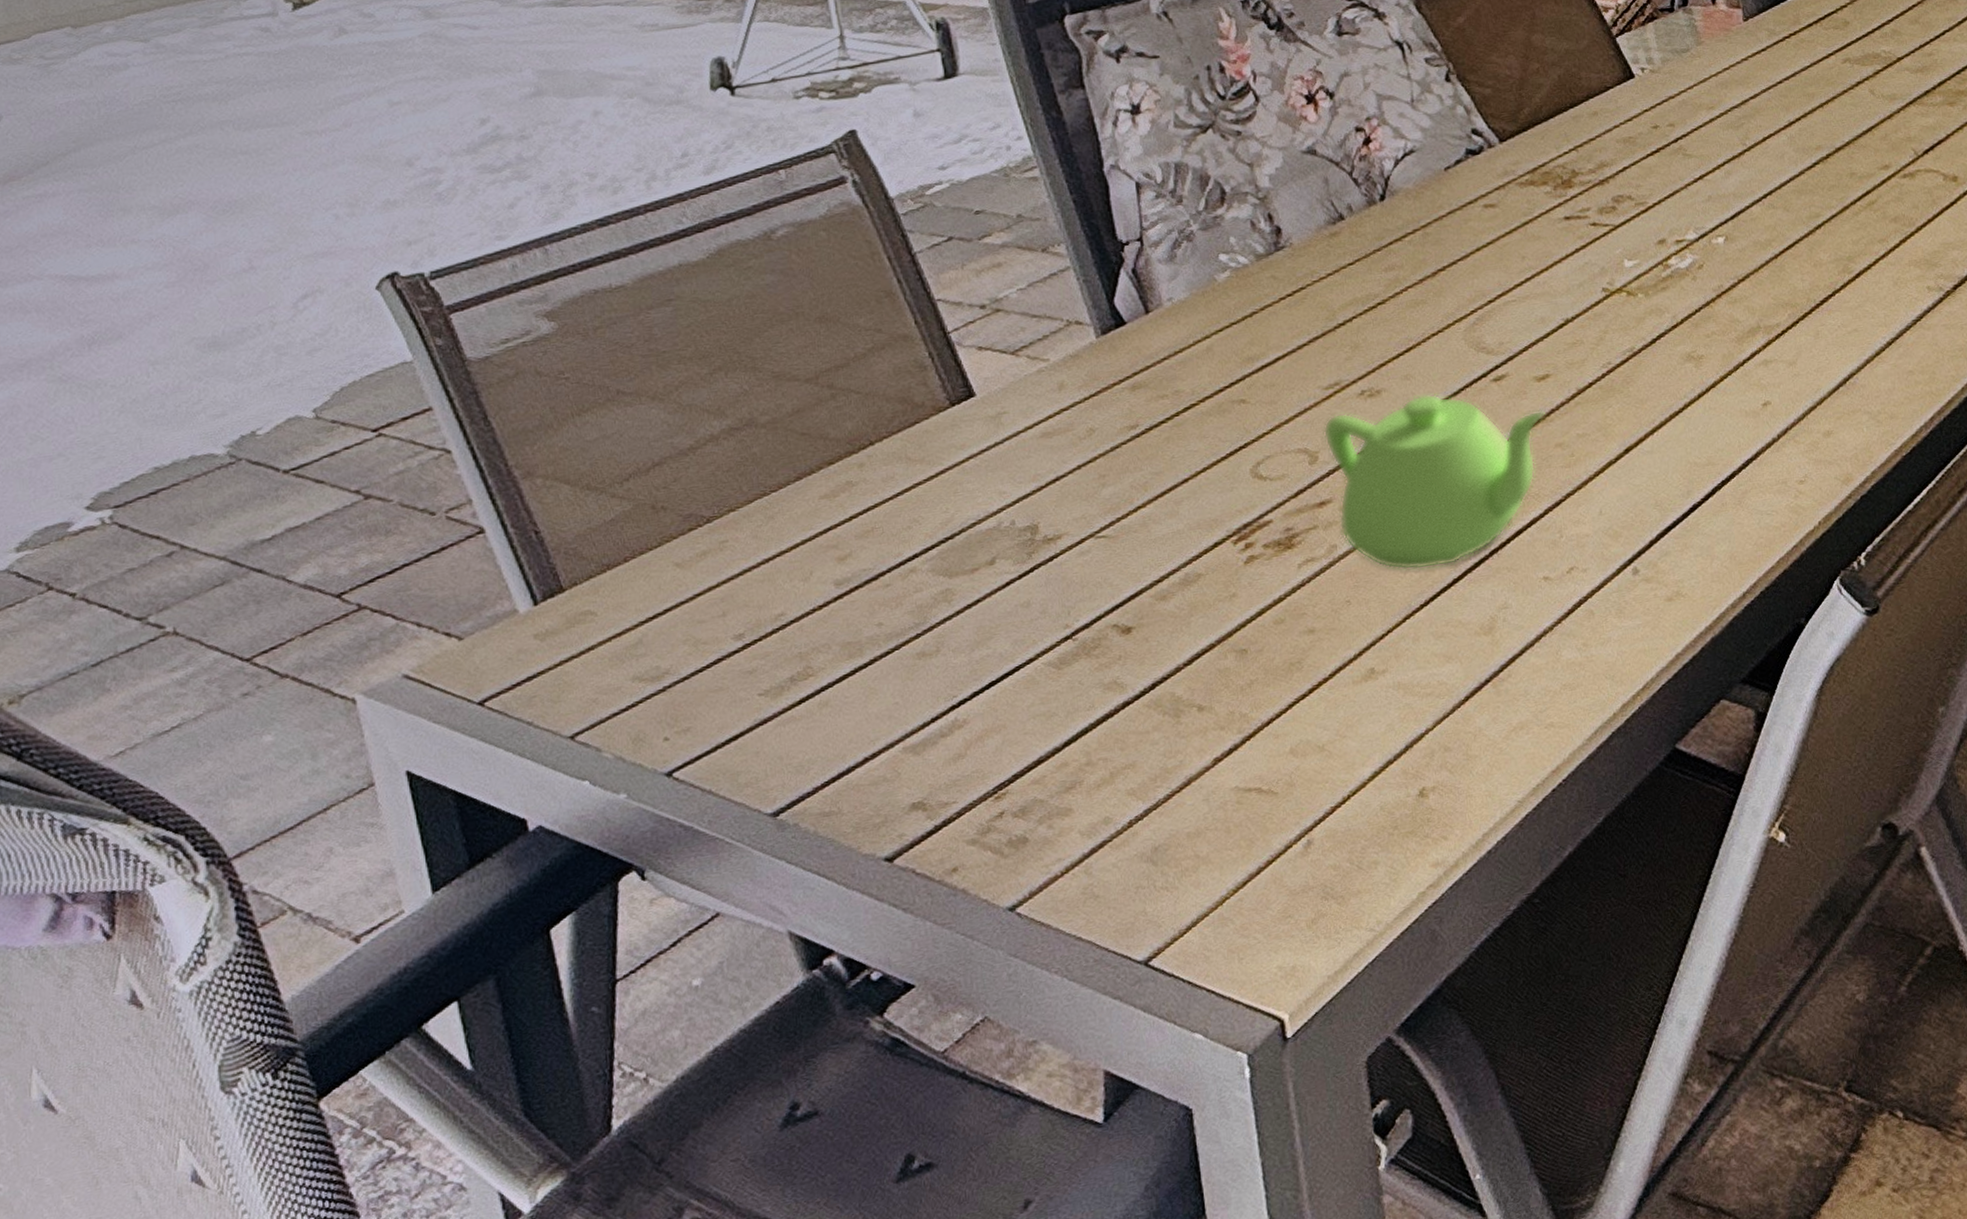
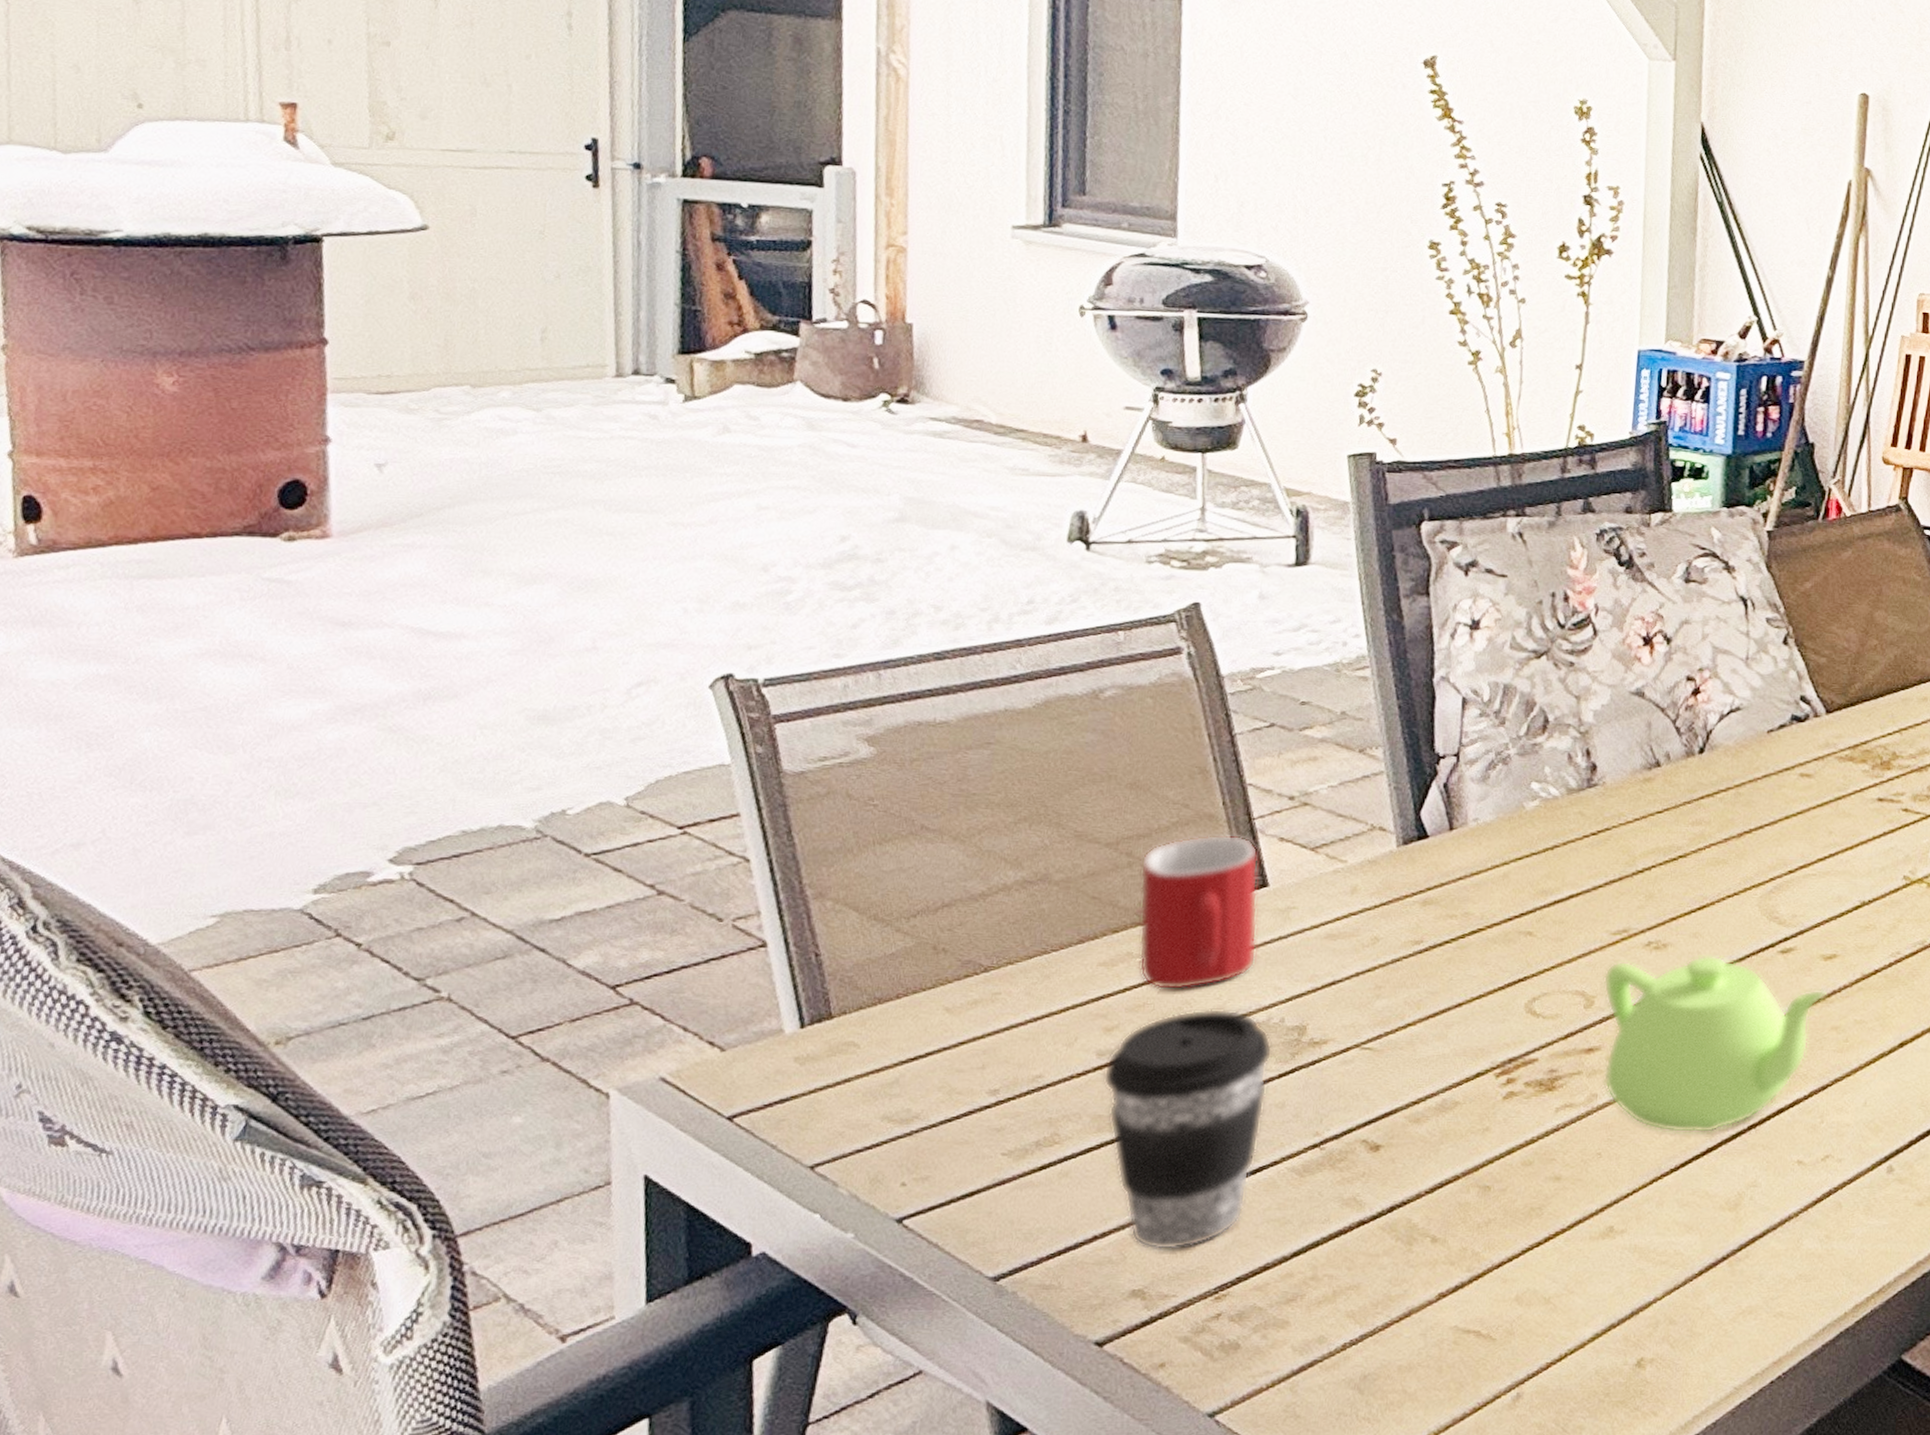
mug: none [843,351,976,513] -> present [1138,834,1259,990]
coffee cup: none [844,520,1011,762] -> present [1103,1008,1273,1250]

